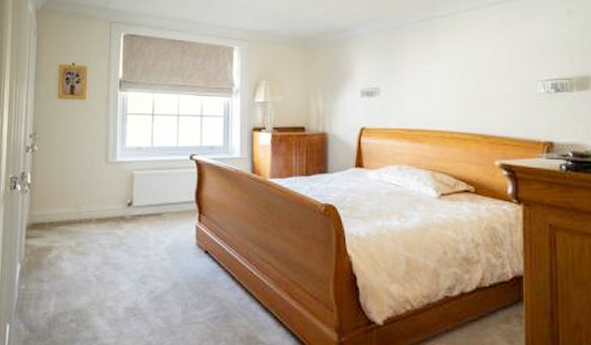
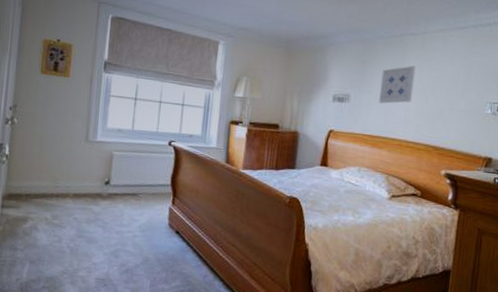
wall art: none [412,50,450,93] -> present [379,65,416,104]

